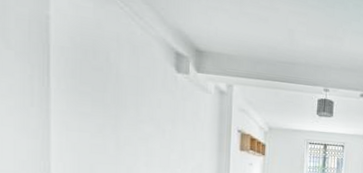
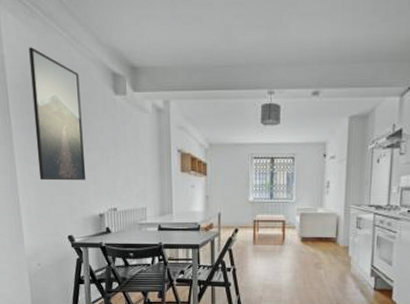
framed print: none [79,14,138,151] -> present [29,47,86,181]

